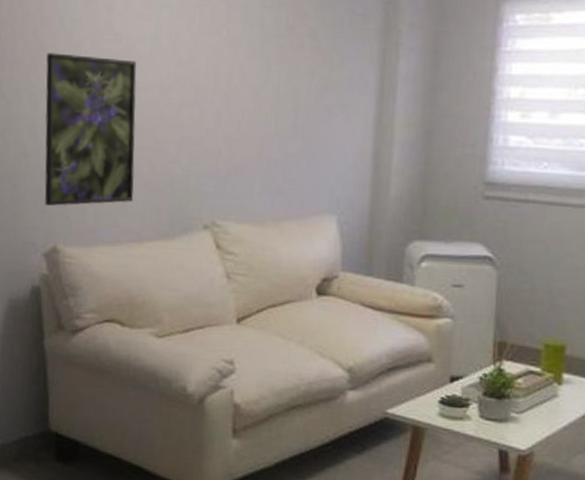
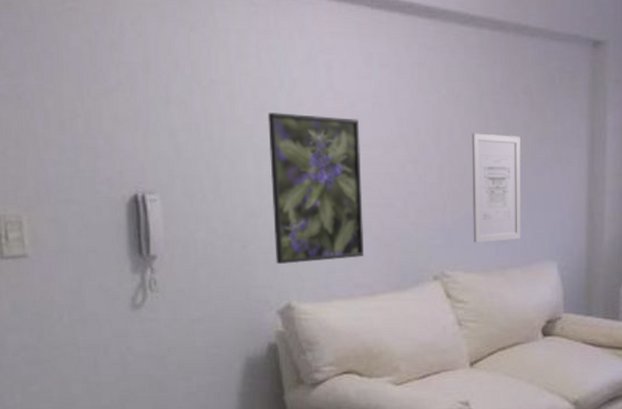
wall art: none [247,77,303,192] -> present [472,133,521,242]

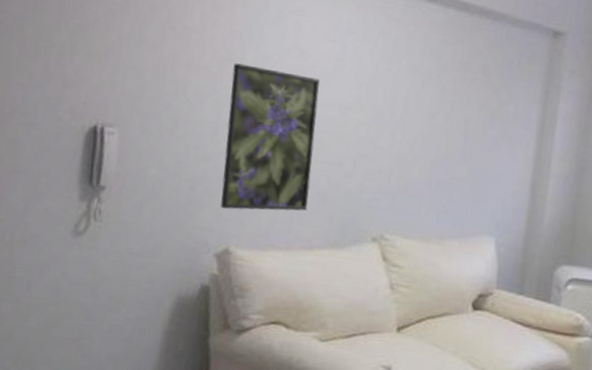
wall art: present [472,133,521,242] -> none [415,104,473,212]

